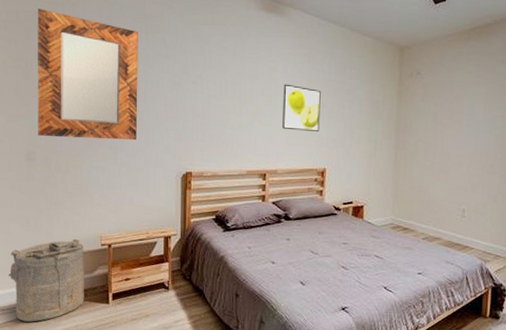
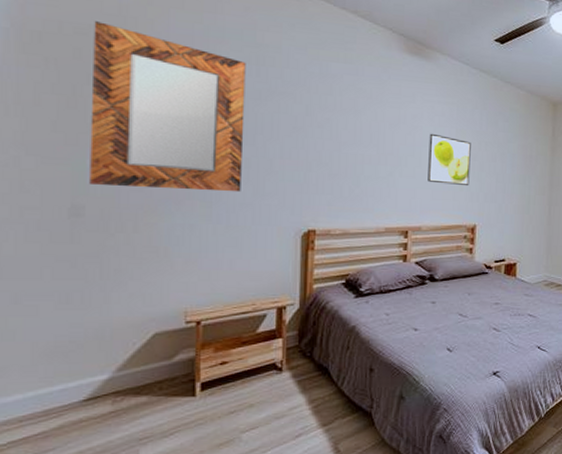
laundry hamper: present [7,238,84,322] -> none [31,316,159,433]

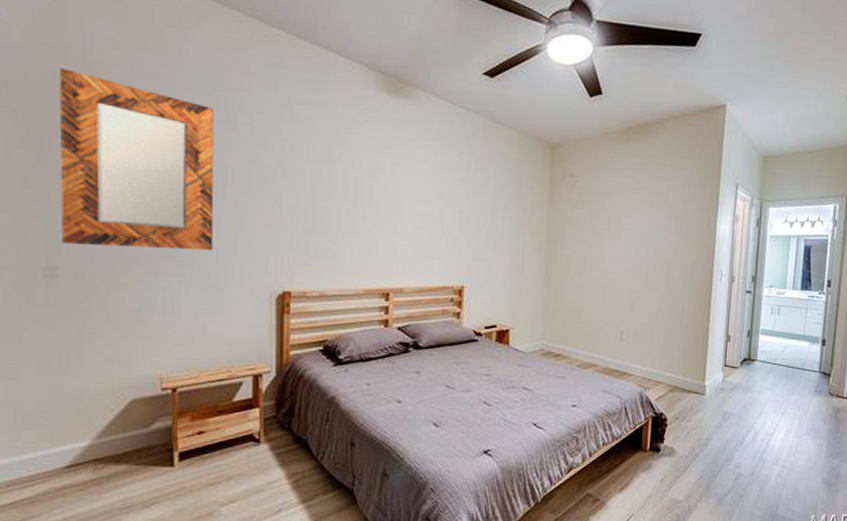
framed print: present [428,133,471,185] -> none [410,183,458,242]

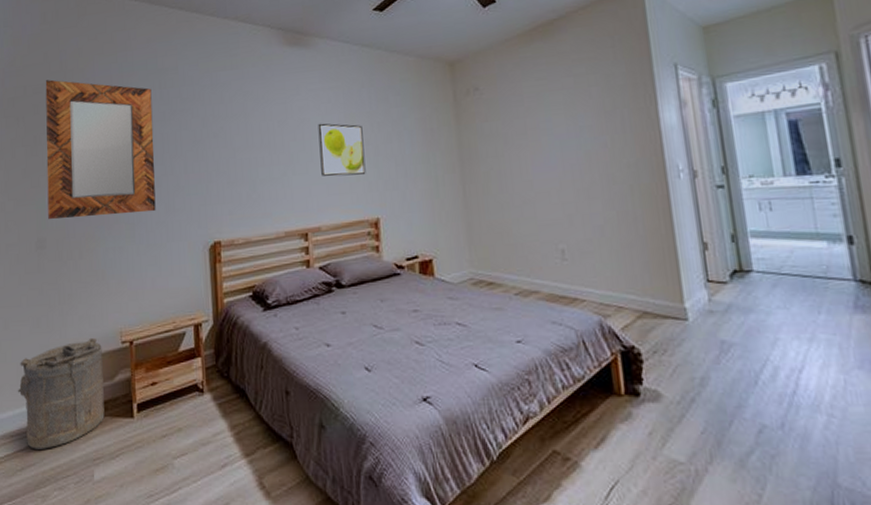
laundry hamper: none [15,382,137,499] -> present [17,337,105,449]
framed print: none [410,183,458,242] -> present [318,123,366,177]

